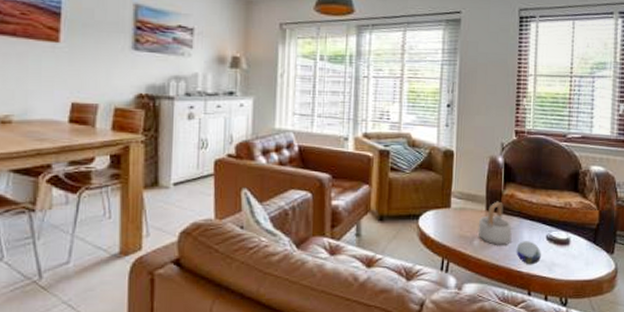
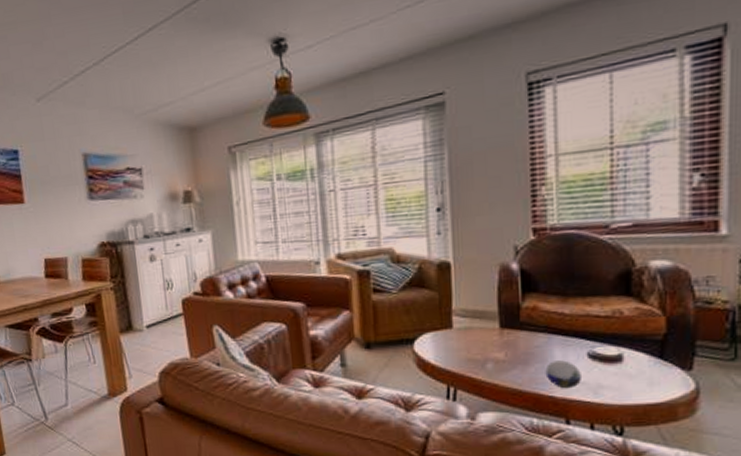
teapot: present [477,201,512,246] -> none [490,316,538,369]

